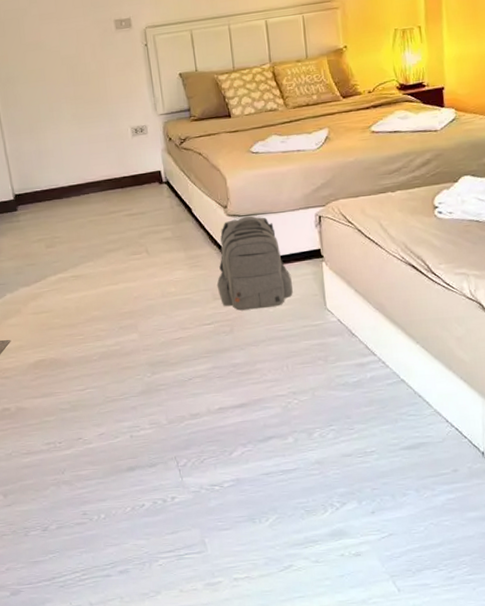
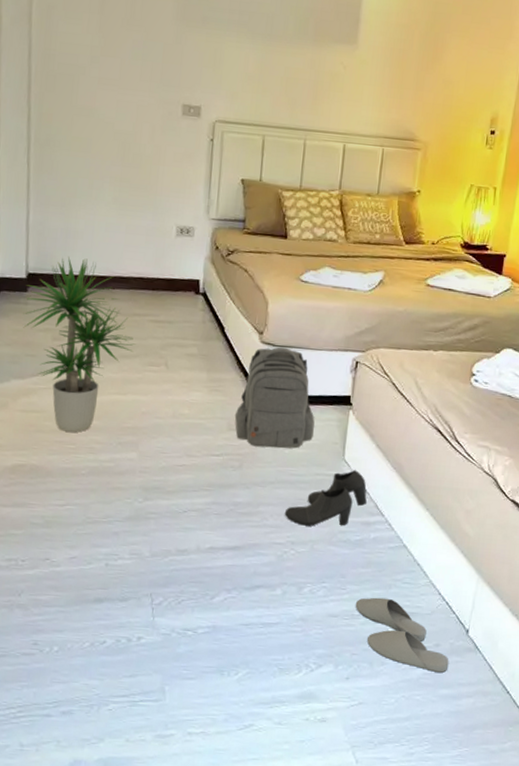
potted plant: none [15,172,117,325] -> present [23,257,135,432]
shoe: none [280,316,357,376] -> present [284,469,367,526]
slippers: none [366,432,471,497] -> present [355,597,449,673]

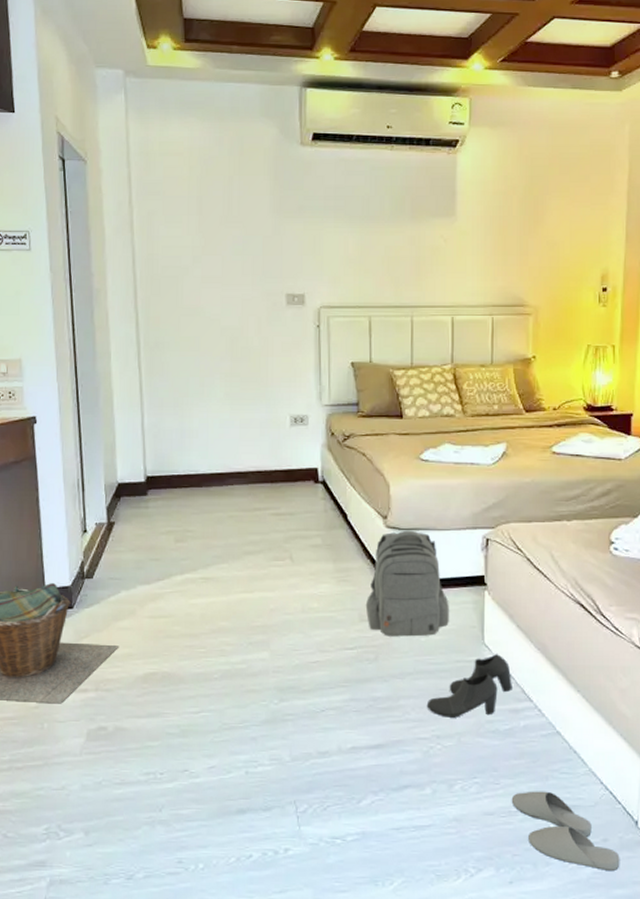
potted plant: present [23,257,135,432] -> none [144,456,258,635]

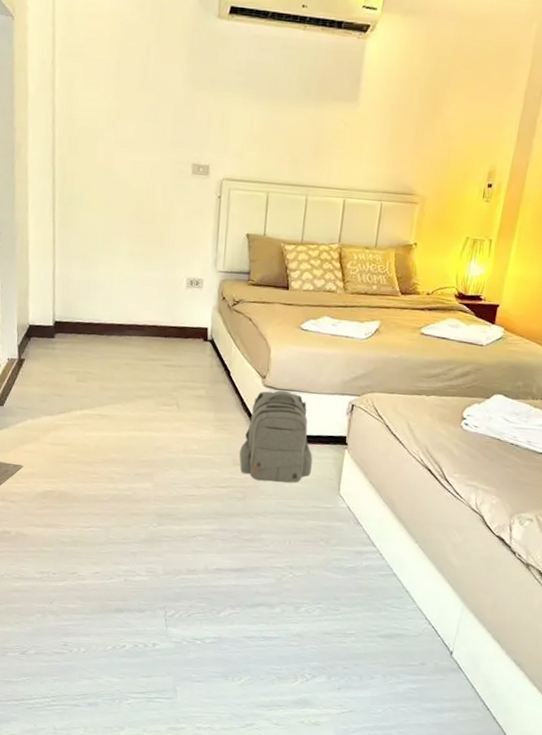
shoe: present [426,653,512,718] -> none [283,503,360,554]
slippers: present [511,791,620,870] -> none [347,618,434,689]

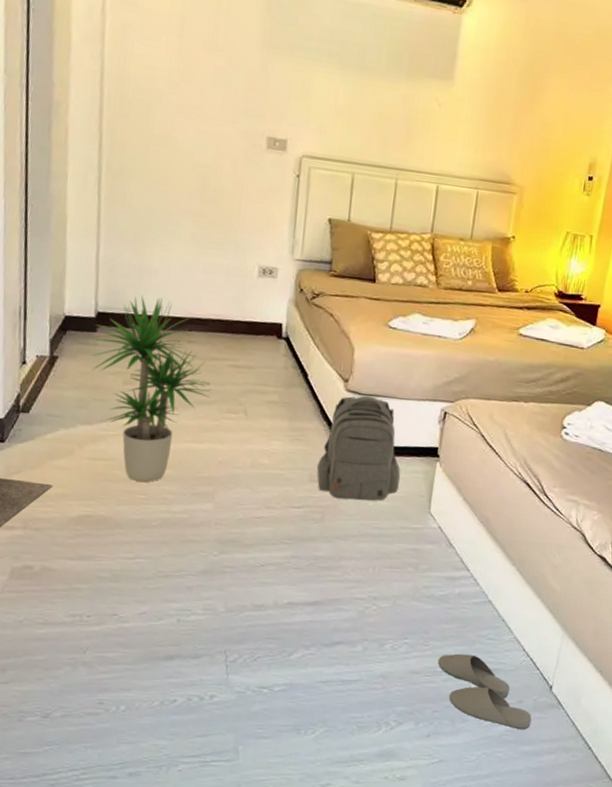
potted plant: none [51,306,150,464] -> present [91,296,213,482]
slippers: none [347,618,434,689] -> present [437,653,532,729]

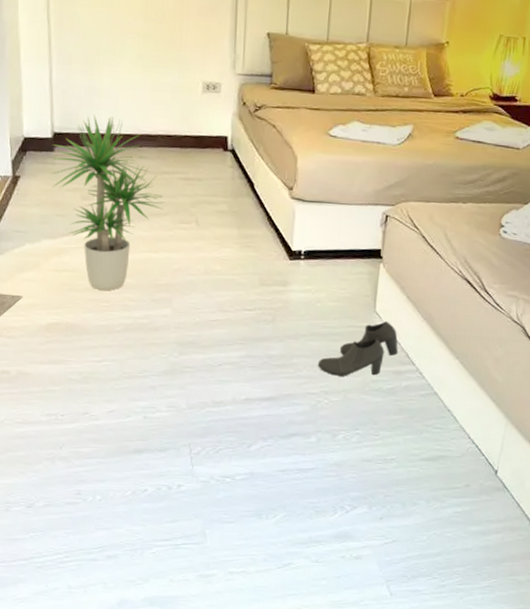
backpack: present [316,395,401,501] -> none [266,202,346,302]
shoe: none [366,522,453,581] -> present [317,320,398,376]
slippers: present [437,653,532,729] -> none [388,442,479,511]

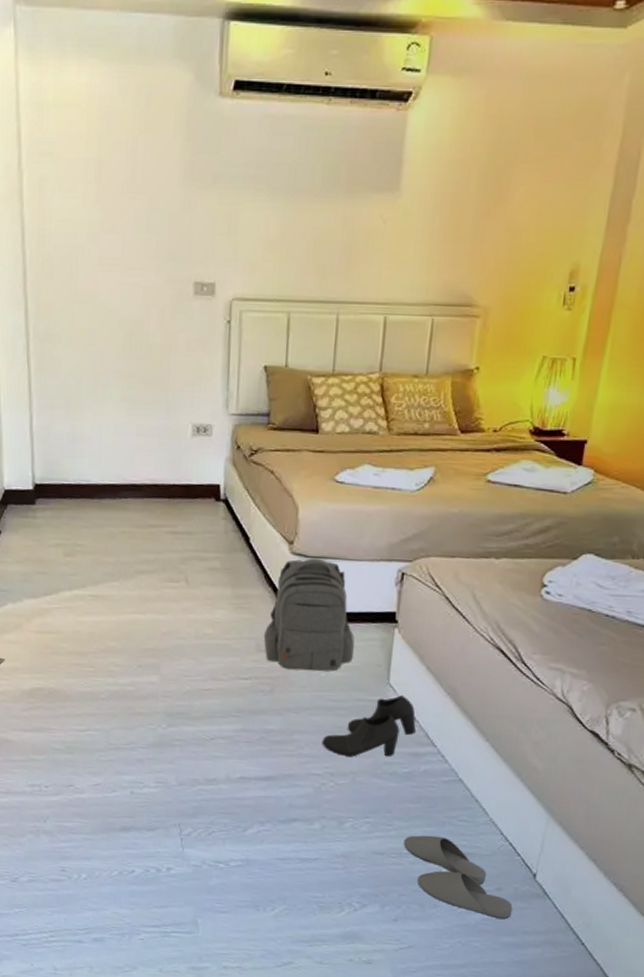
potted plant: present [51,115,165,290] -> none [32,464,152,654]
backpack: none [266,202,346,302] -> present [263,558,355,672]
slippers: none [388,442,479,511] -> present [403,835,513,919]

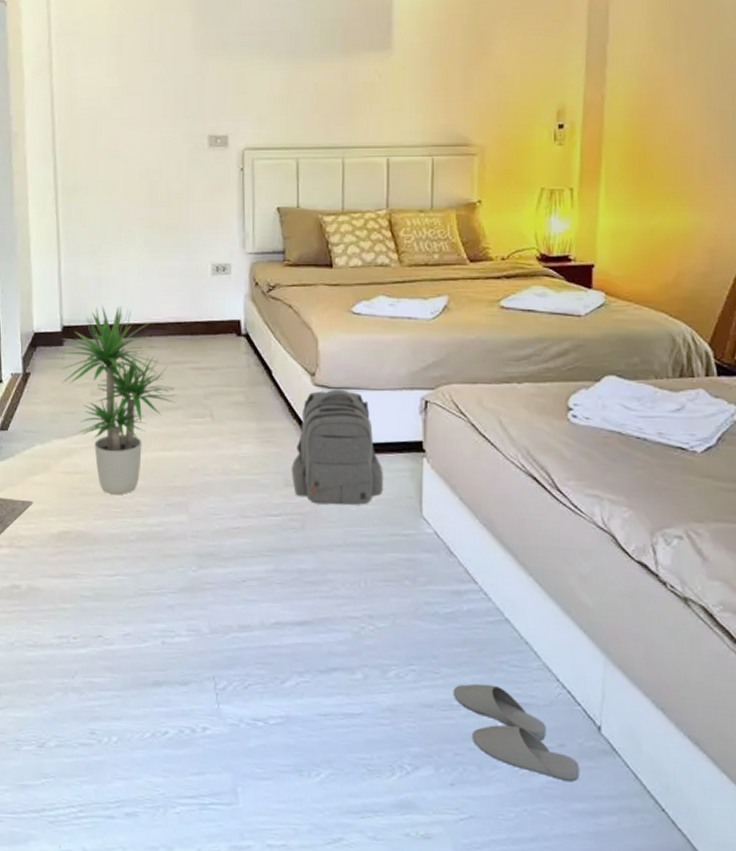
potted plant: none [32,464,152,654] -> present [60,306,177,494]
shoe: present [321,694,416,757] -> none [357,527,454,597]

